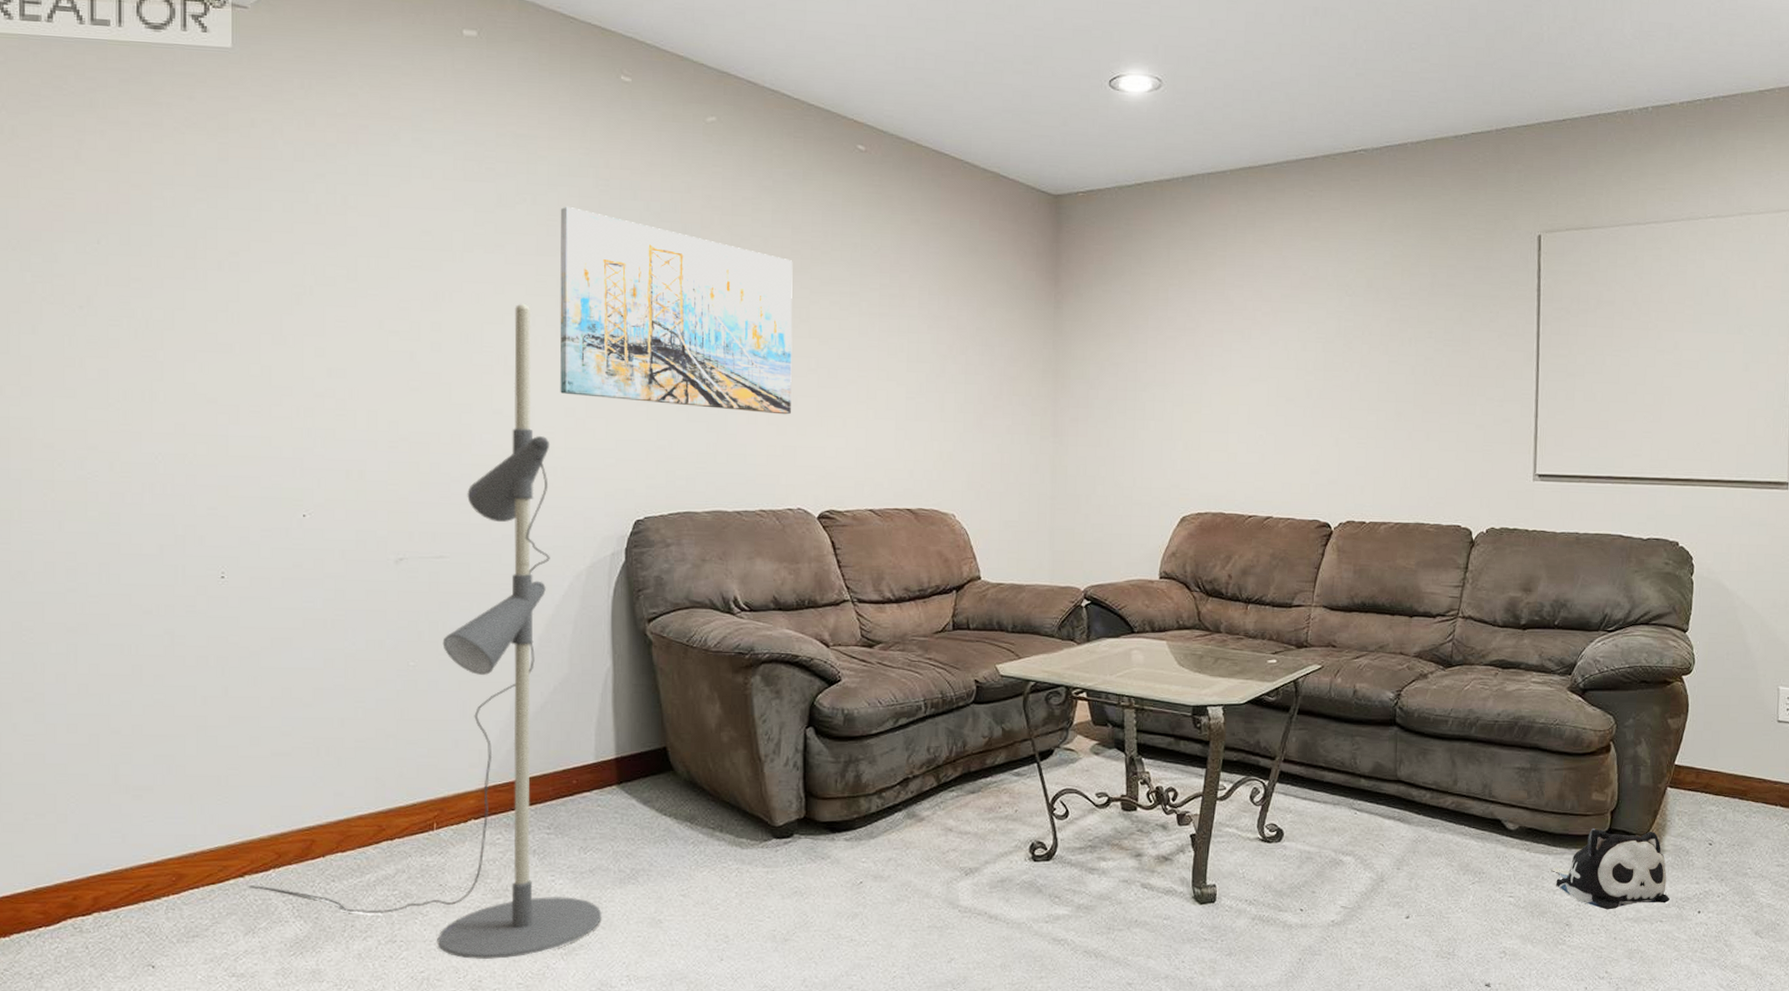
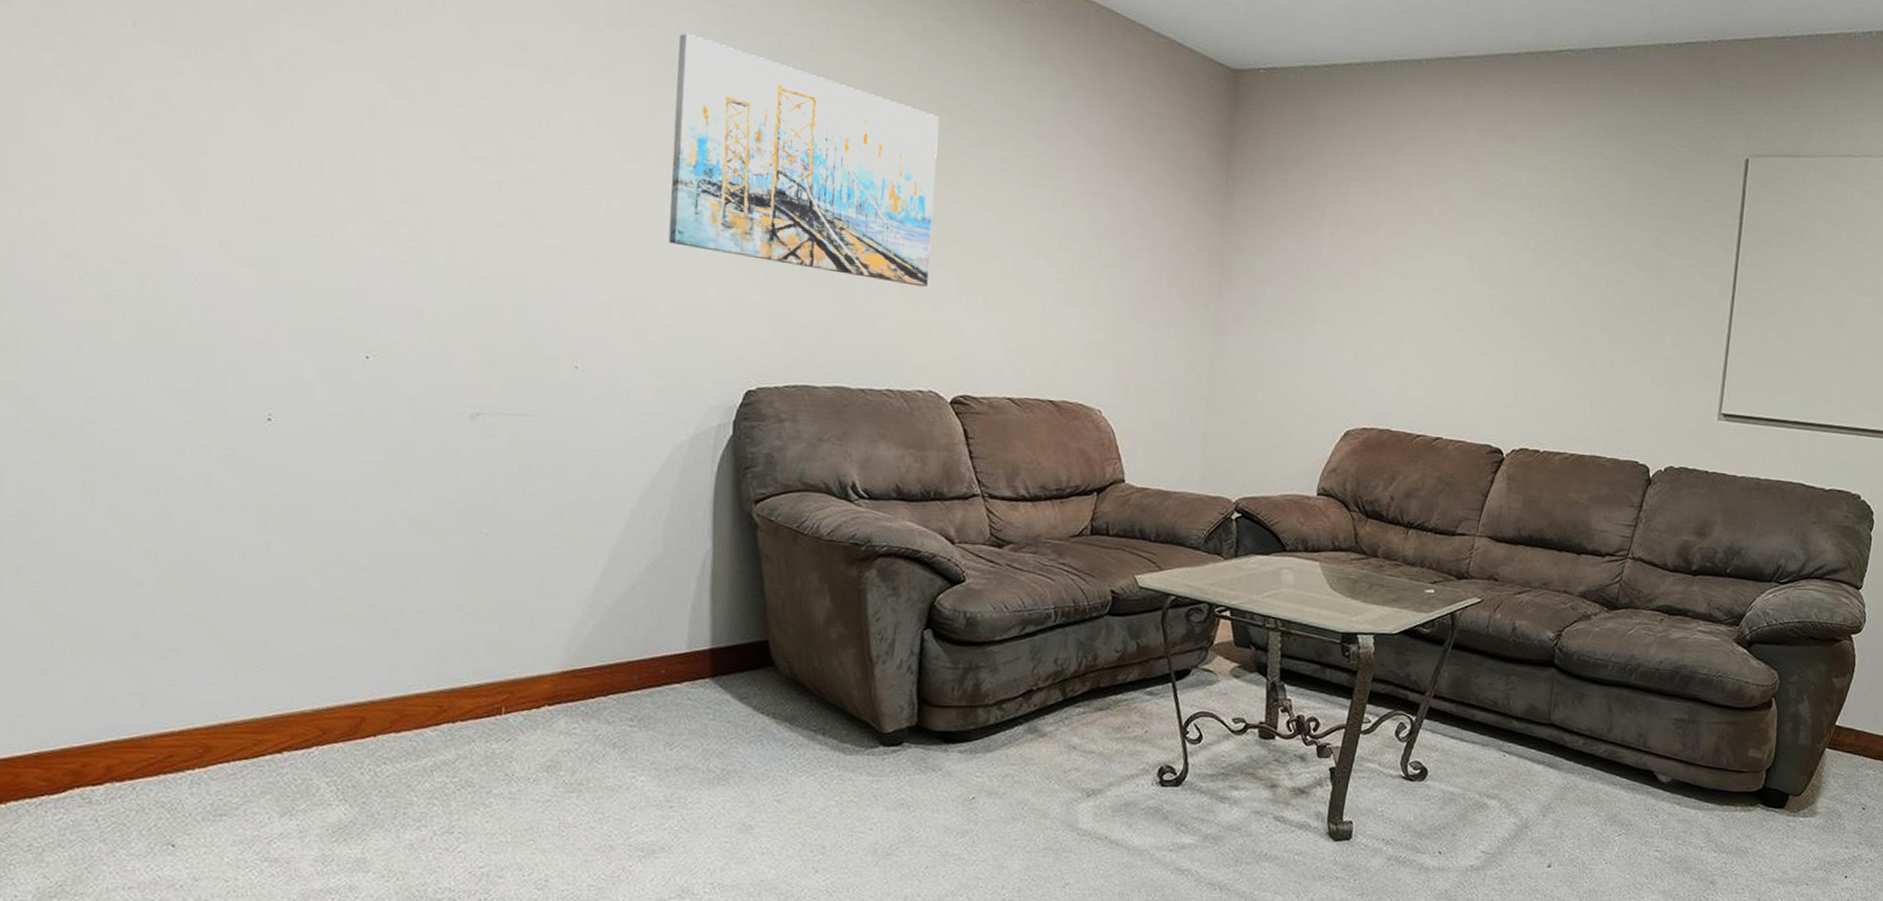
floor lamp: present [248,303,602,959] -> none [286,138,687,858]
plush toy: present [1550,828,1670,910] -> none [1700,785,1818,870]

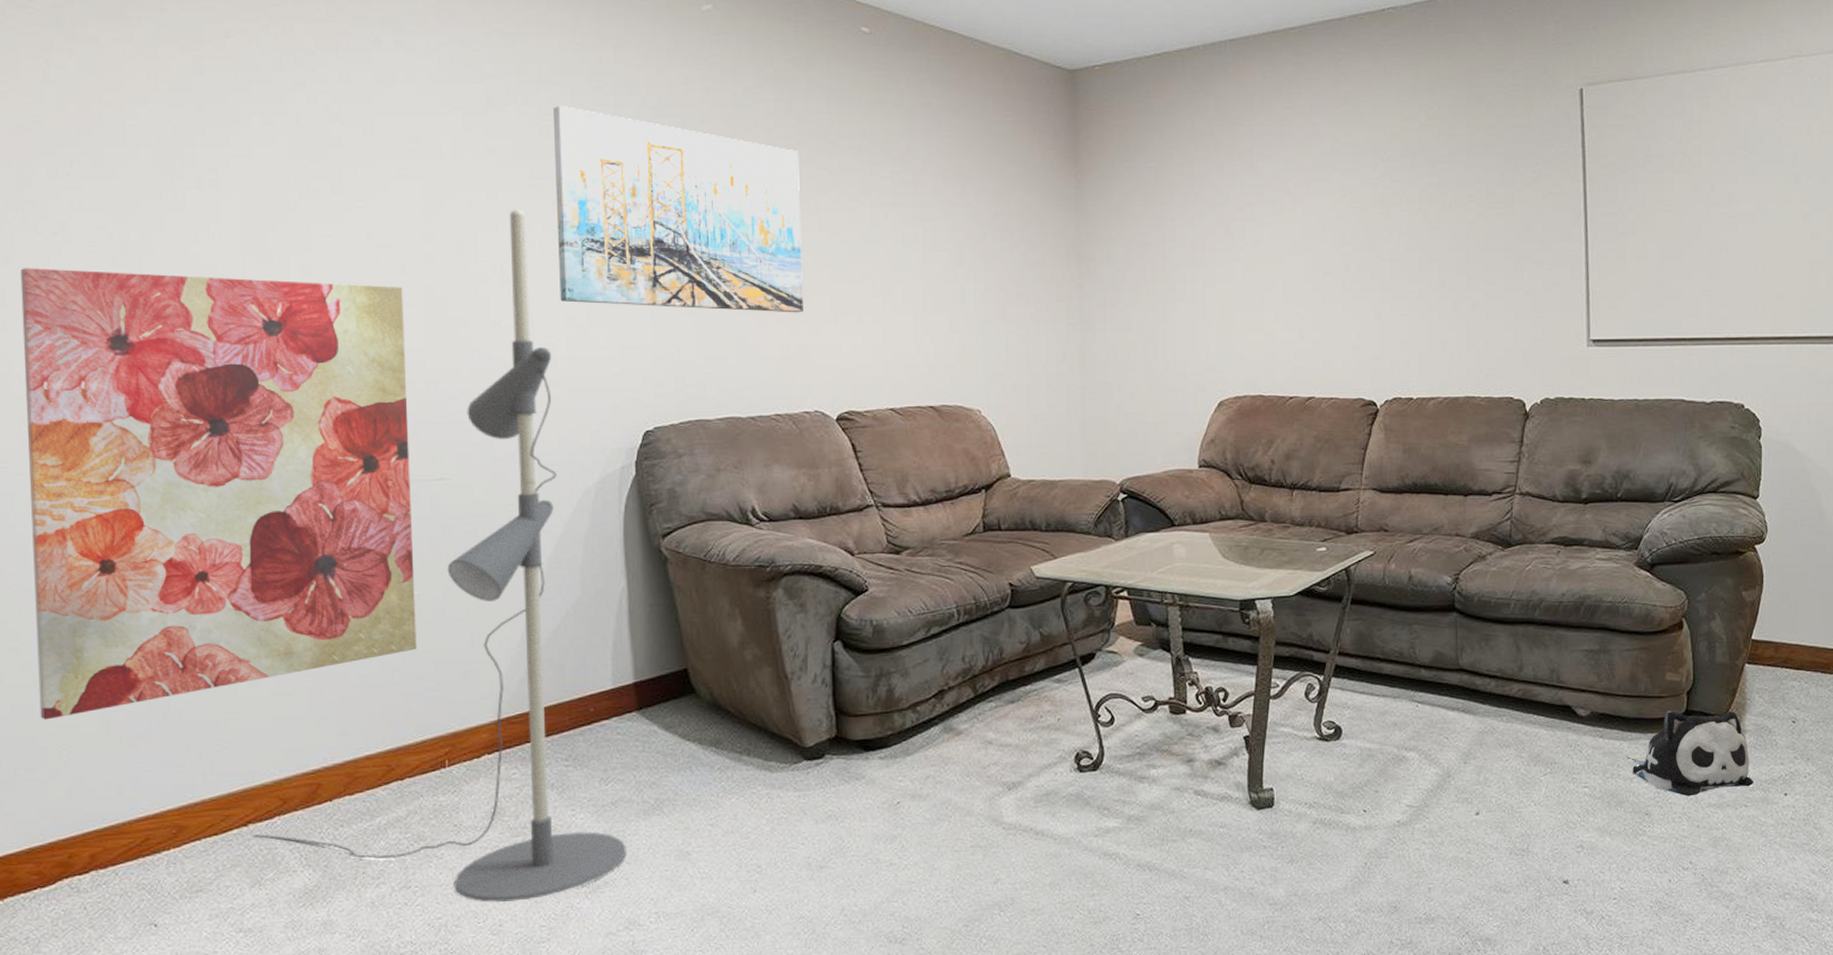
wall art: none [60,131,498,621] -> present [20,268,417,720]
floor lamp: none [286,138,687,858] -> present [252,209,626,902]
plush toy: none [1700,785,1818,870] -> present [1626,710,1754,797]

